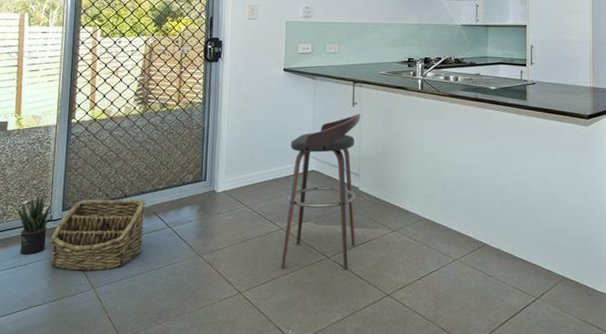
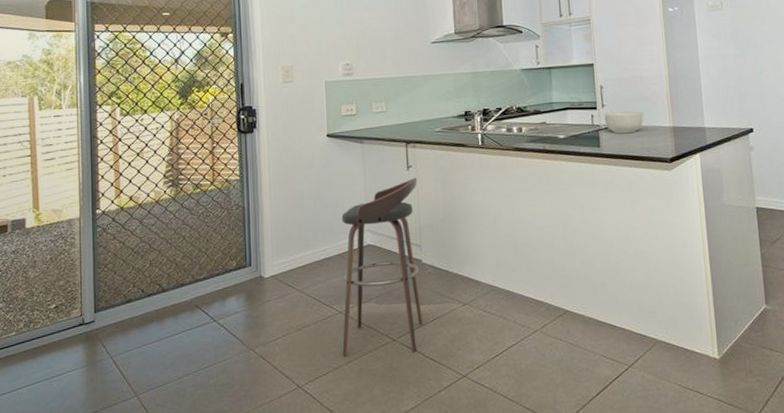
potted plant: present [17,196,50,255] -> none [45,298,81,365]
basket: present [50,199,146,271] -> none [84,293,187,378]
bowl: none [532,70,568,90] -> present [603,111,644,134]

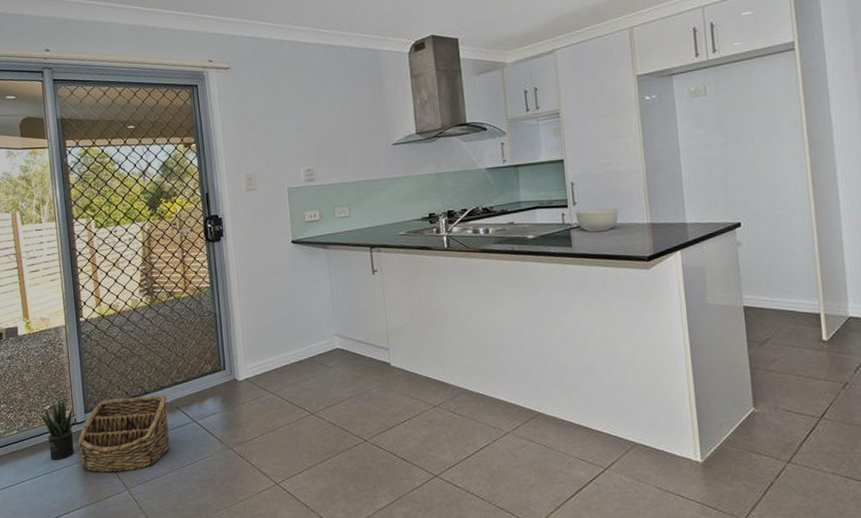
potted plant: none [45,298,81,365] -> present [41,400,74,460]
basket: none [84,293,187,378] -> present [77,395,170,473]
bar stool: present [341,177,423,356] -> none [309,281,393,455]

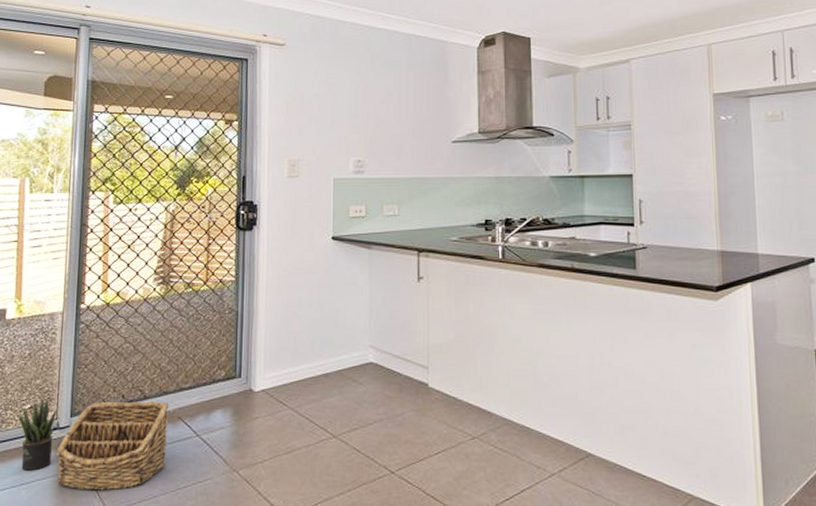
bowl: present [575,208,619,233] -> none [641,230,688,256]

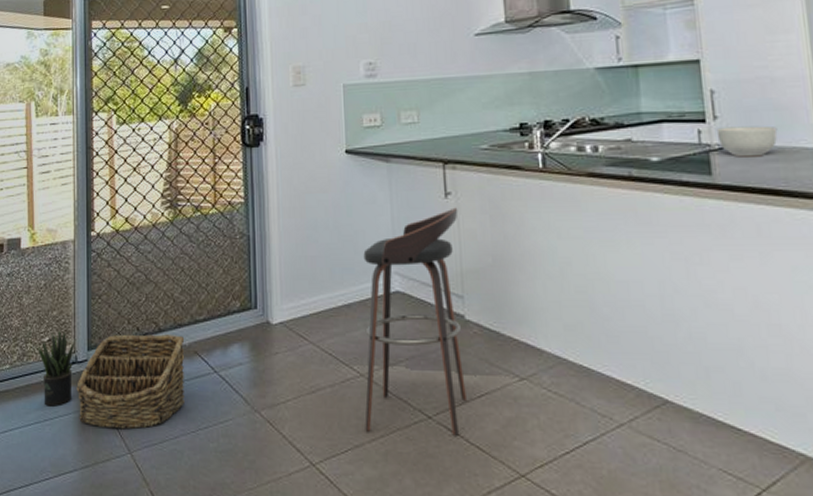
bar stool: none [334,290,429,488] -> present [363,207,466,436]
bowl: none [641,230,688,256] -> present [716,125,778,158]

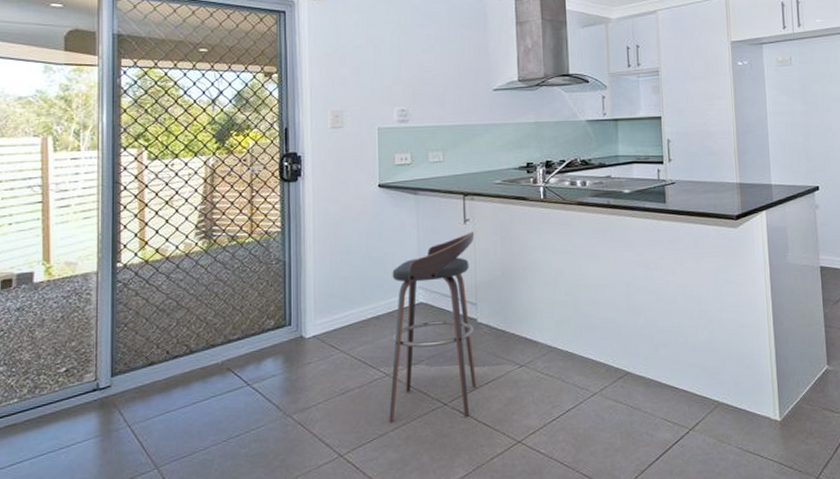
potted plant: present [38,331,74,406] -> none [53,361,95,435]
basket: present [76,334,185,429] -> none [97,355,217,448]
bowl: present [716,125,778,158] -> none [670,166,711,190]

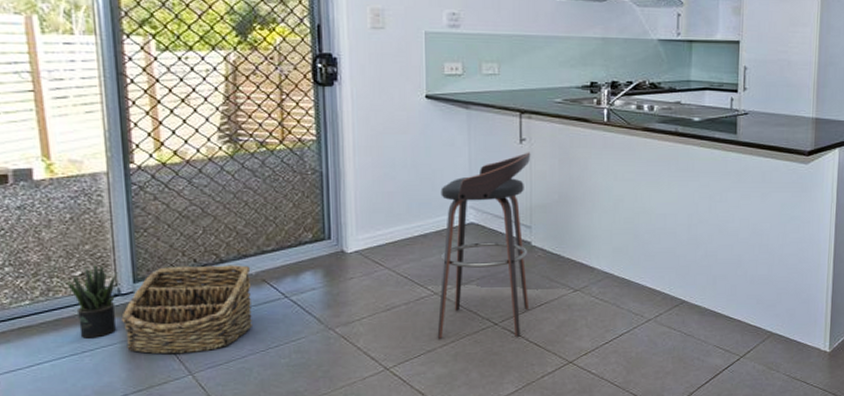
potted plant: none [53,361,95,435] -> present [67,265,116,338]
basket: none [97,355,217,448] -> present [121,265,252,355]

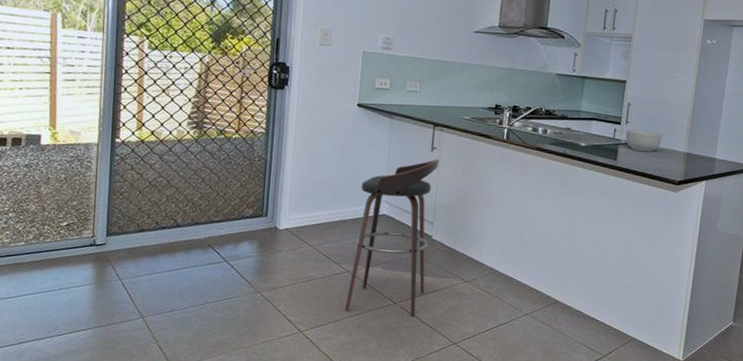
potted plant: present [67,265,116,338] -> none [55,218,93,279]
basket: present [121,265,252,355] -> none [93,226,200,300]
bowl: none [744,97,787,122] -> present [625,129,663,153]

